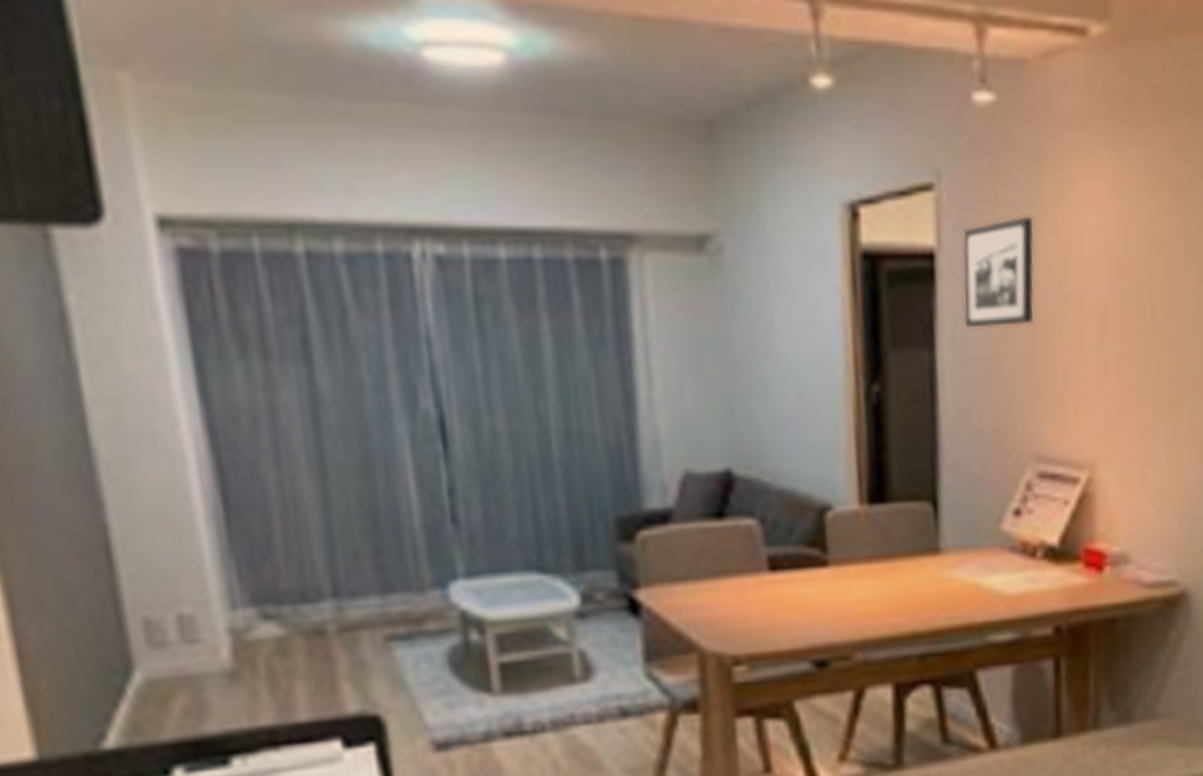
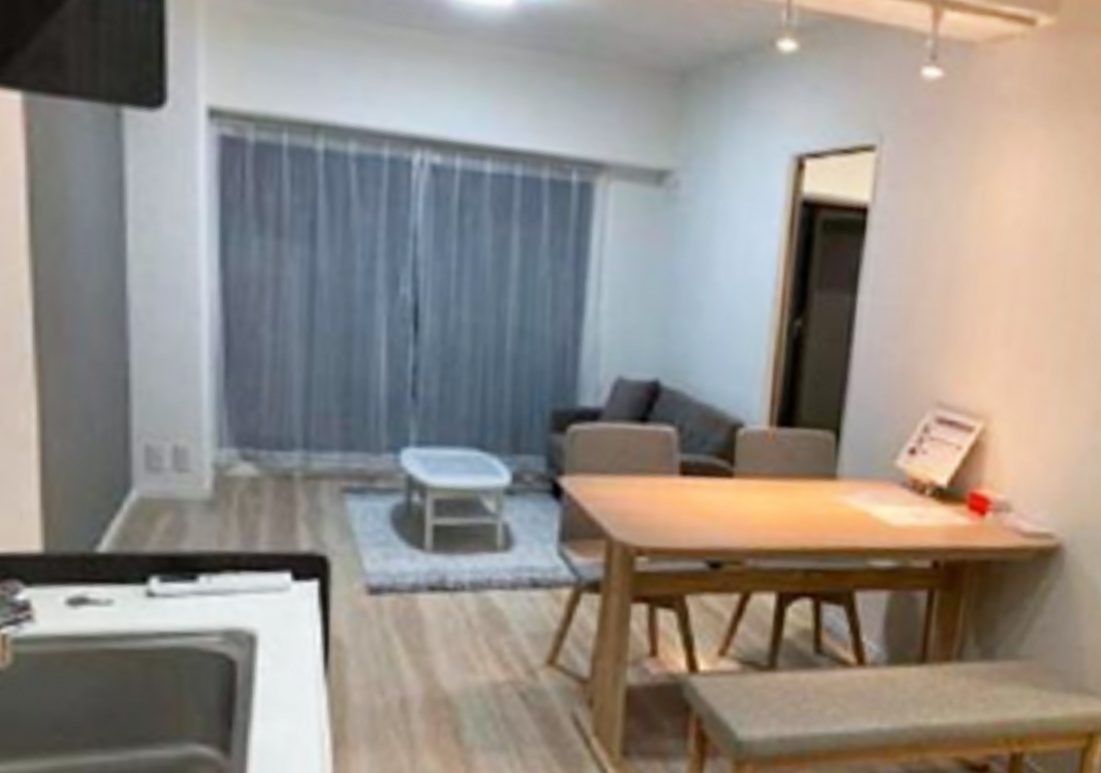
picture frame: present [962,215,1035,330] -> none [887,182,964,283]

